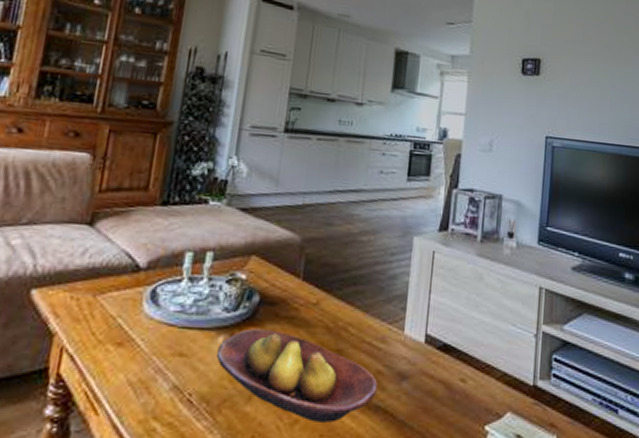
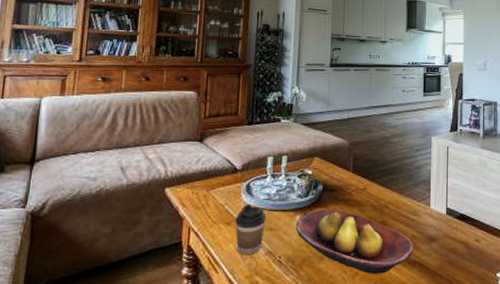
coffee cup: none [129,318,177,391] -> present [235,205,267,255]

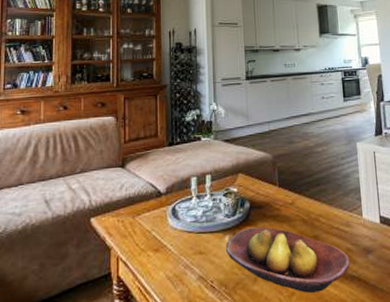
coffee cup: present [235,205,267,255] -> none [164,229,195,283]

